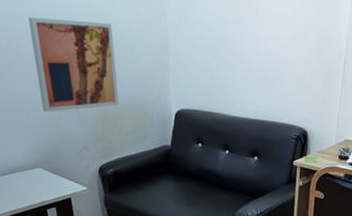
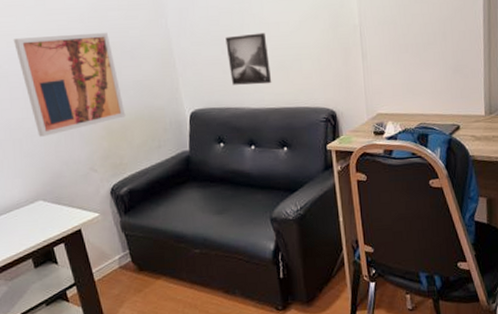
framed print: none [217,44,256,96] -> present [225,32,272,85]

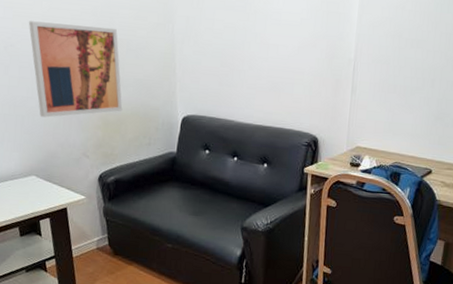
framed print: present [225,32,272,85] -> none [225,51,265,102]

